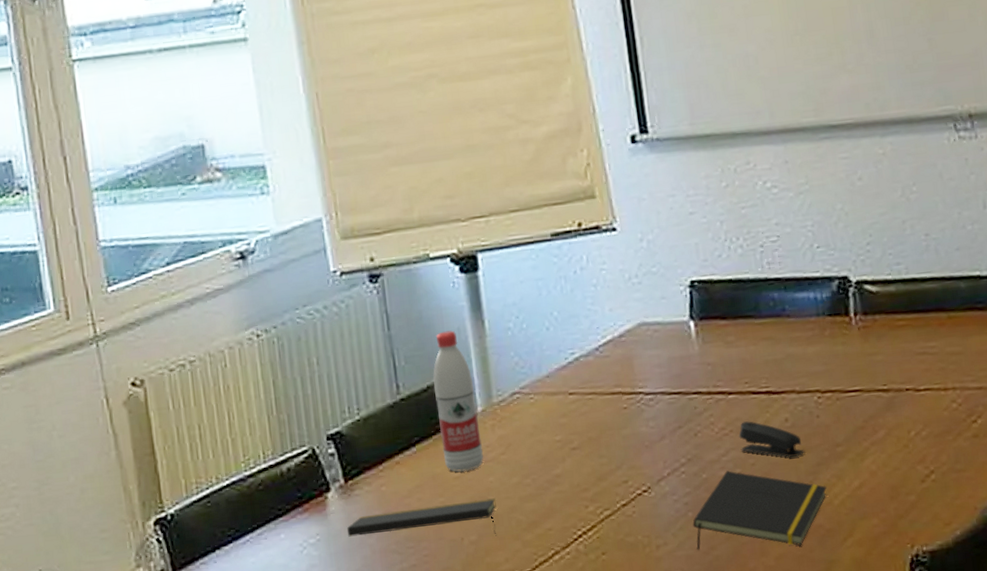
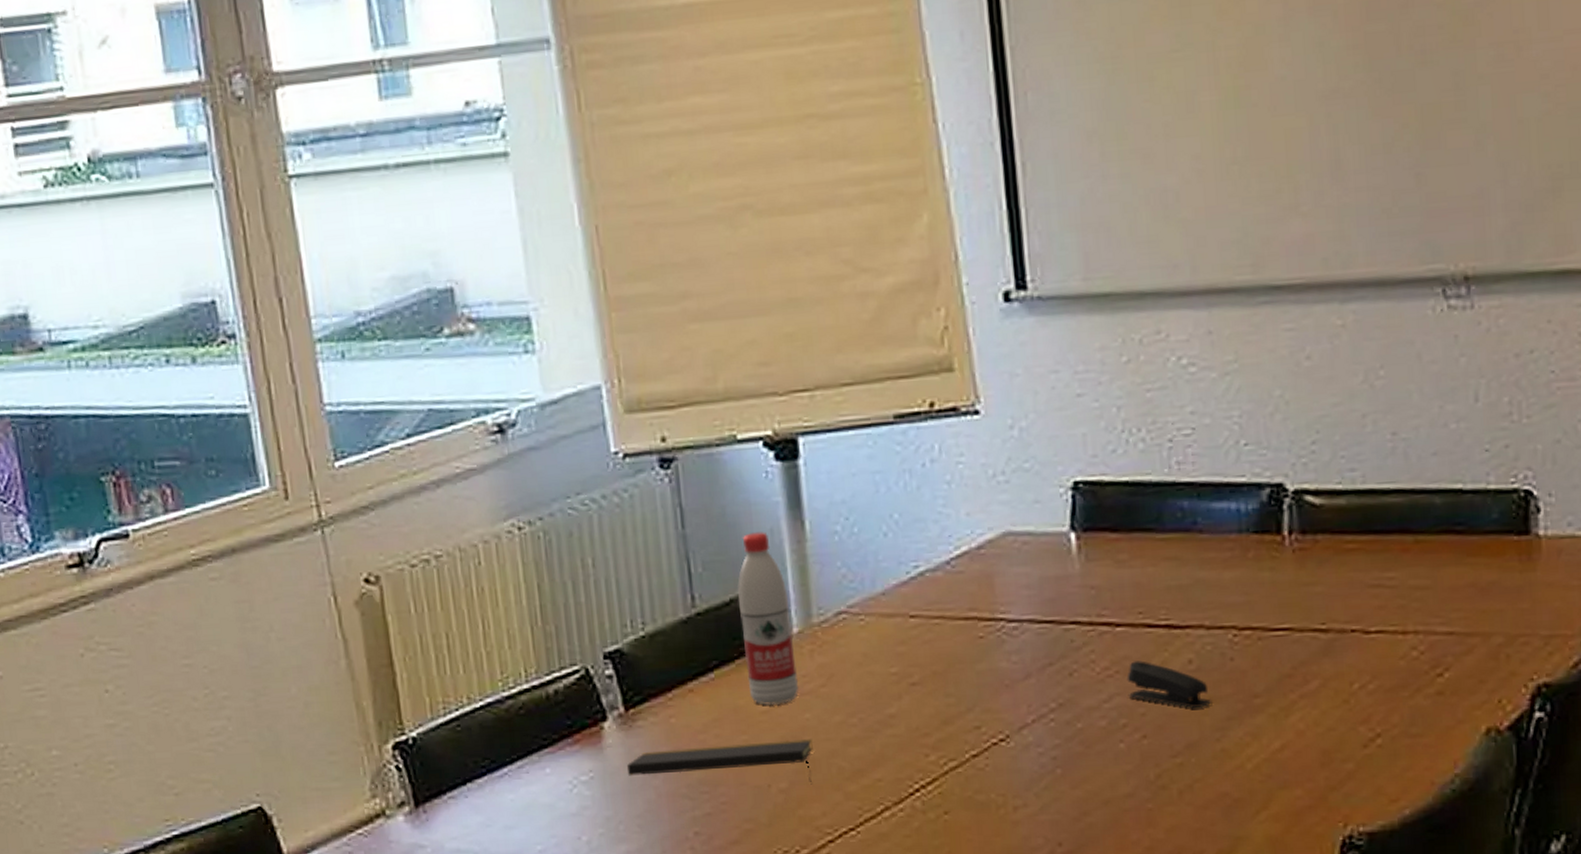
notepad: present [692,471,827,551] -> none [1061,720,1239,817]

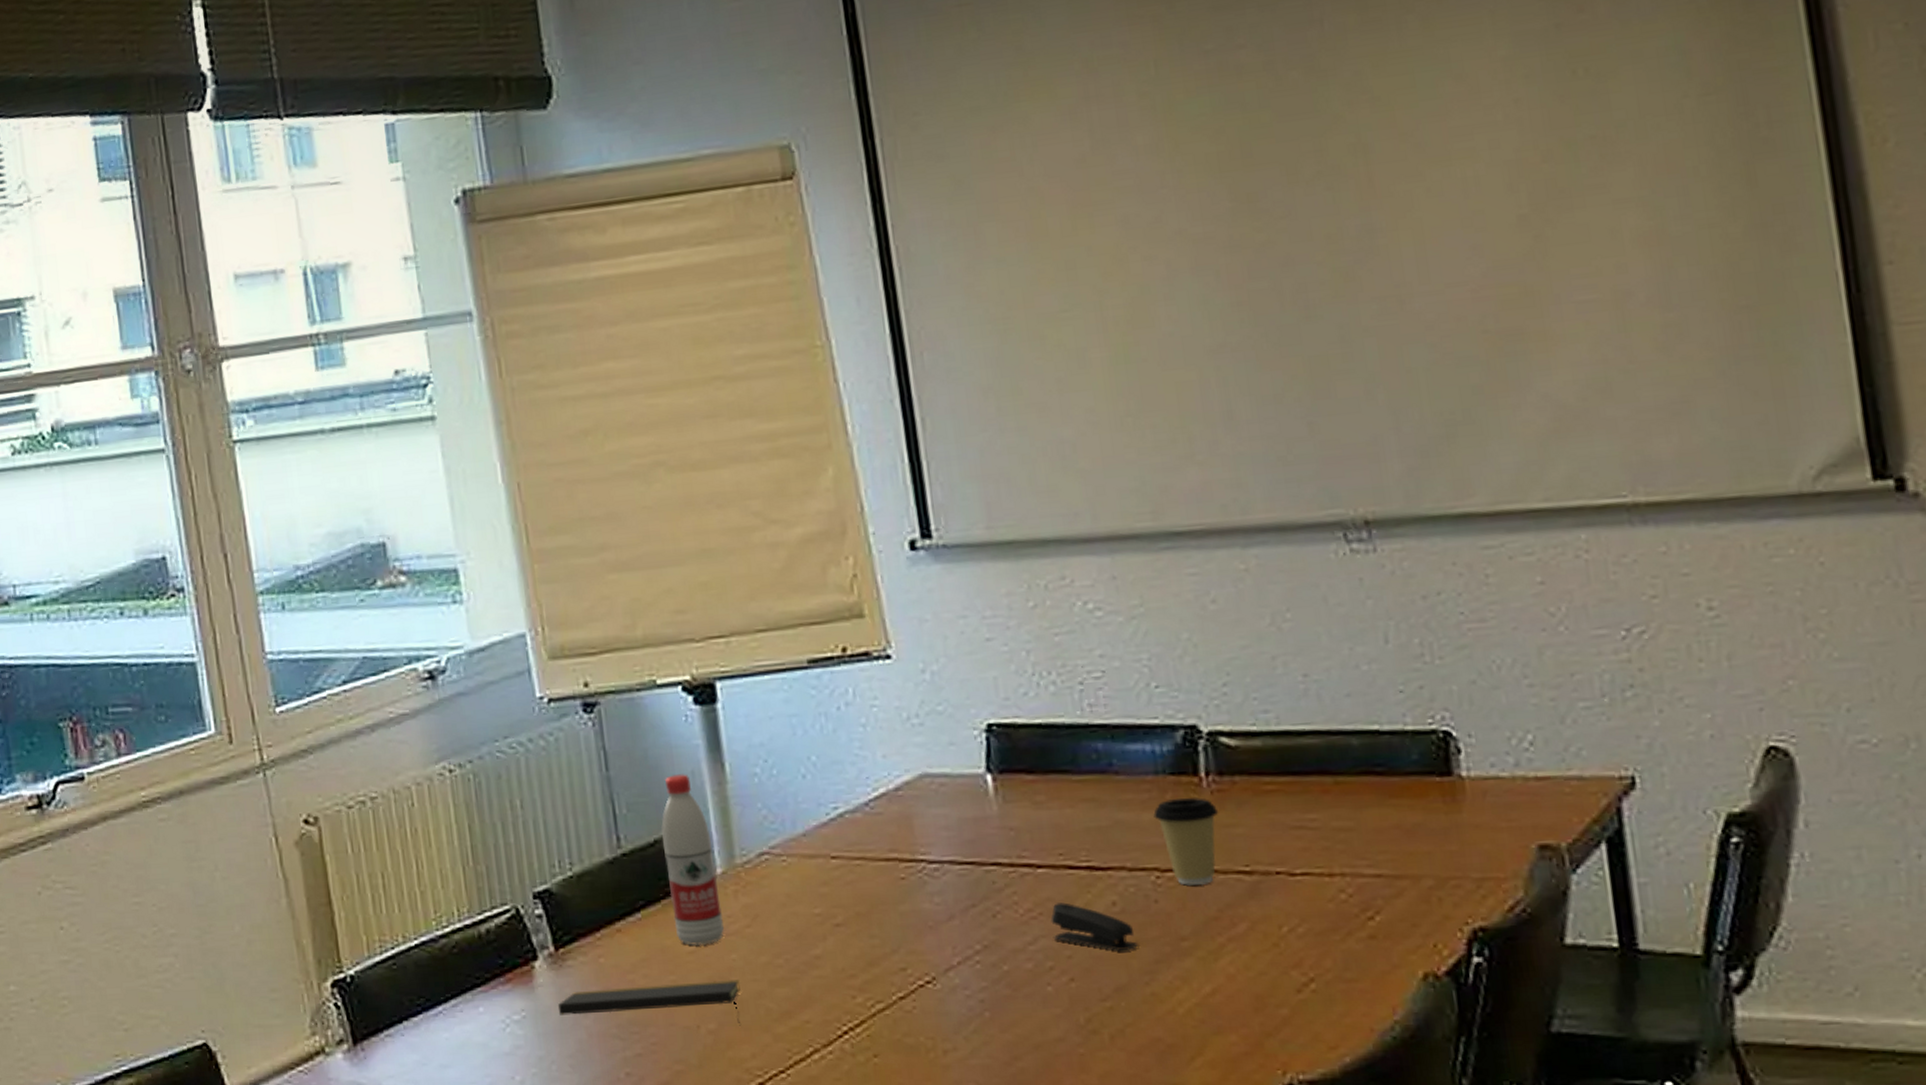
coffee cup: none [1234,556,1299,643] -> present [1153,798,1219,886]

